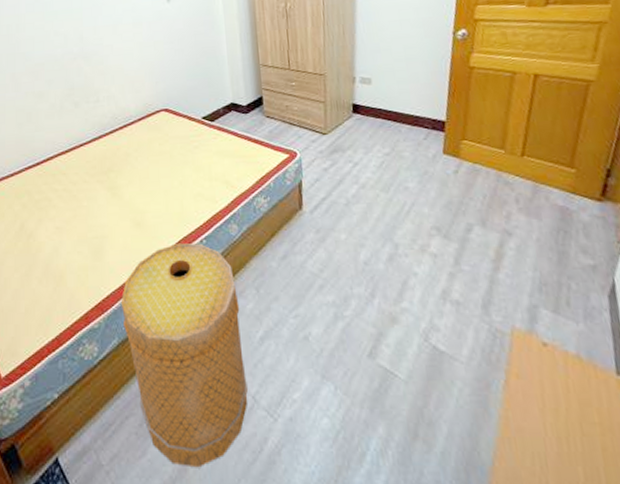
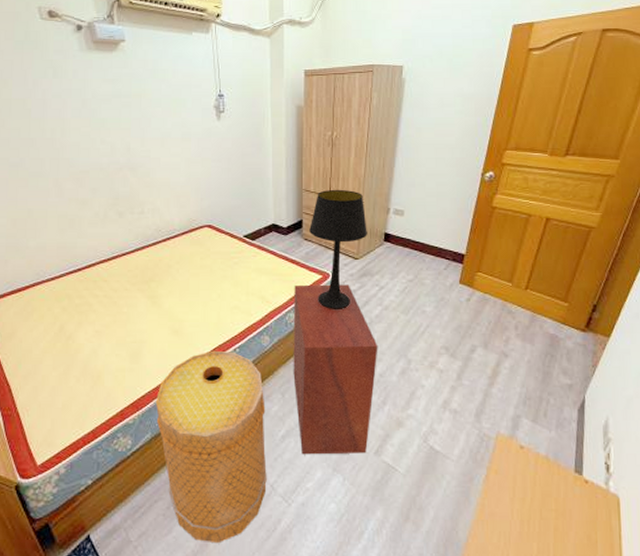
nightstand: none [260,162,360,359] -> present [293,284,378,455]
table lamp: none [270,61,334,191] -> present [309,189,367,309]

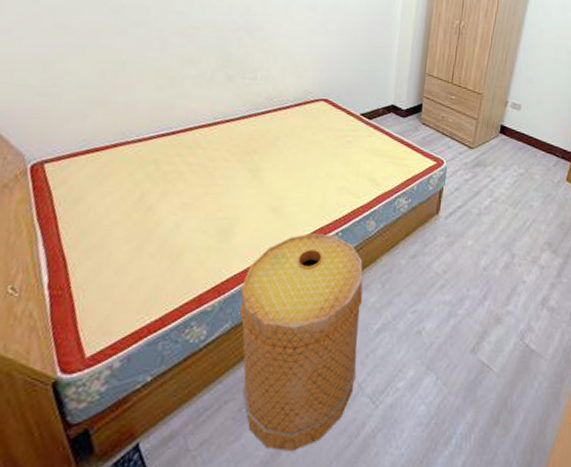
nightstand: present [293,284,378,455] -> none [395,170,485,351]
table lamp: present [309,189,367,309] -> none [428,77,485,198]

